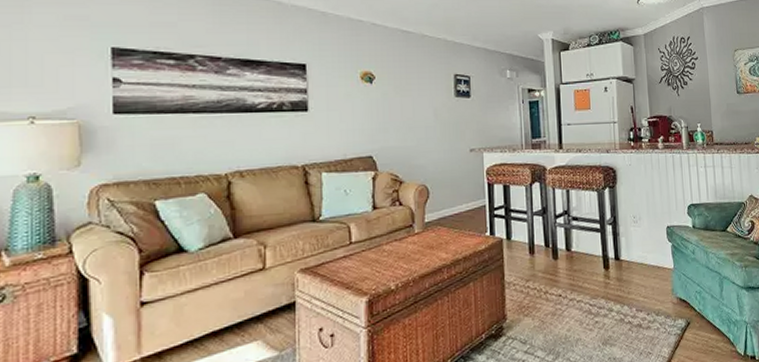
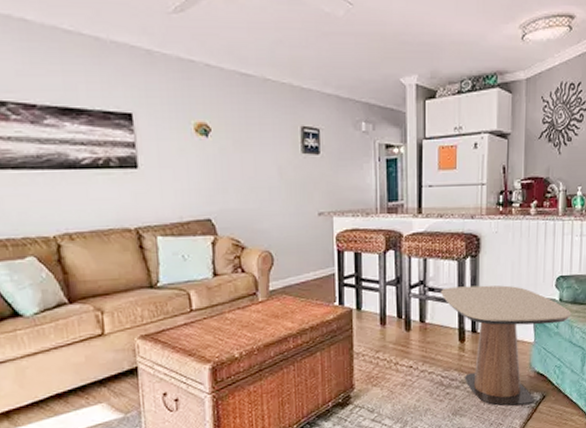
side table: none [584,214,705,334] -> present [441,285,572,406]

